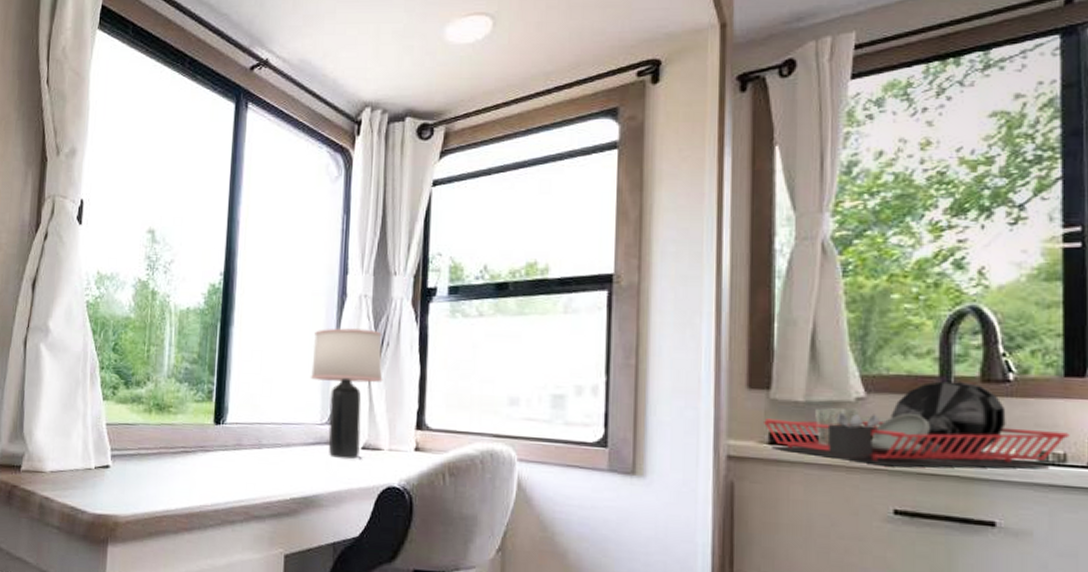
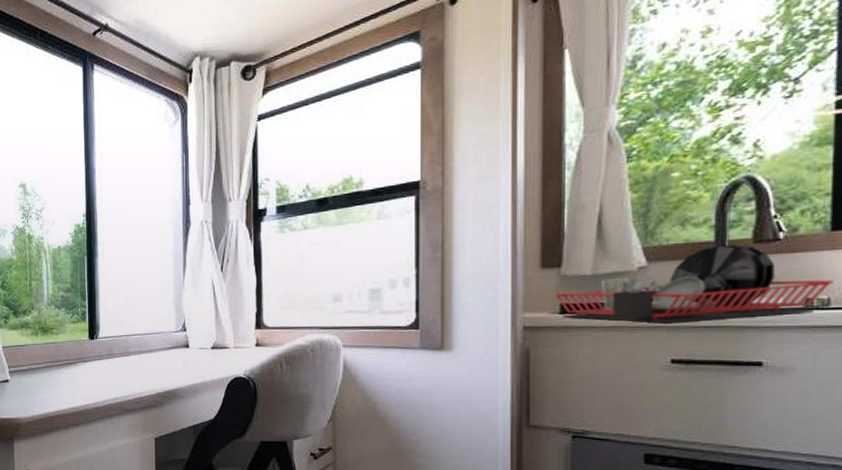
table lamp: present [310,328,383,461] -> none [164,249,226,359]

